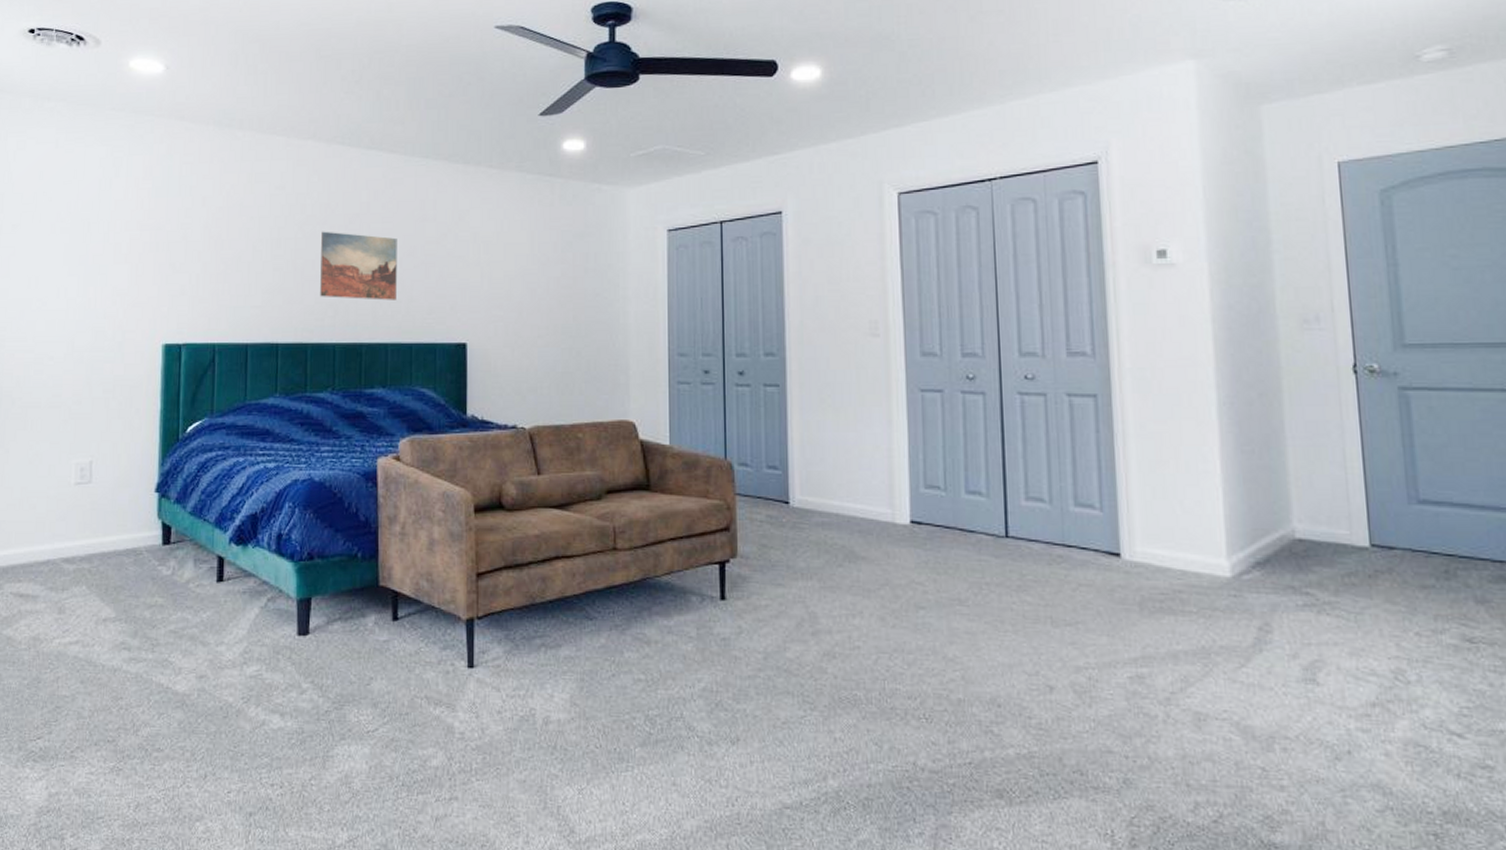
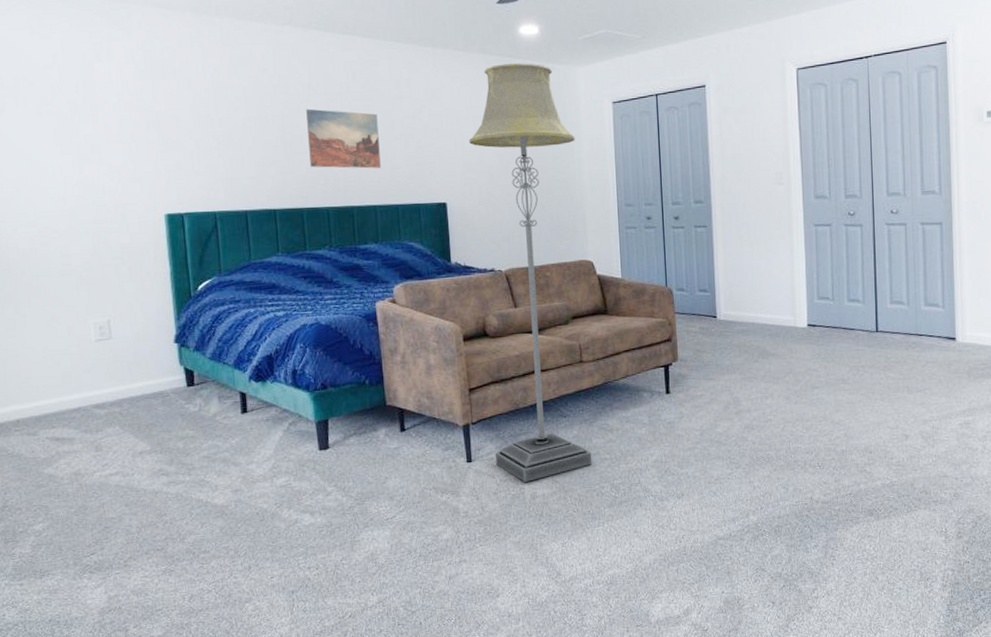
floor lamp: none [498,183,623,701] -> present [469,63,593,482]

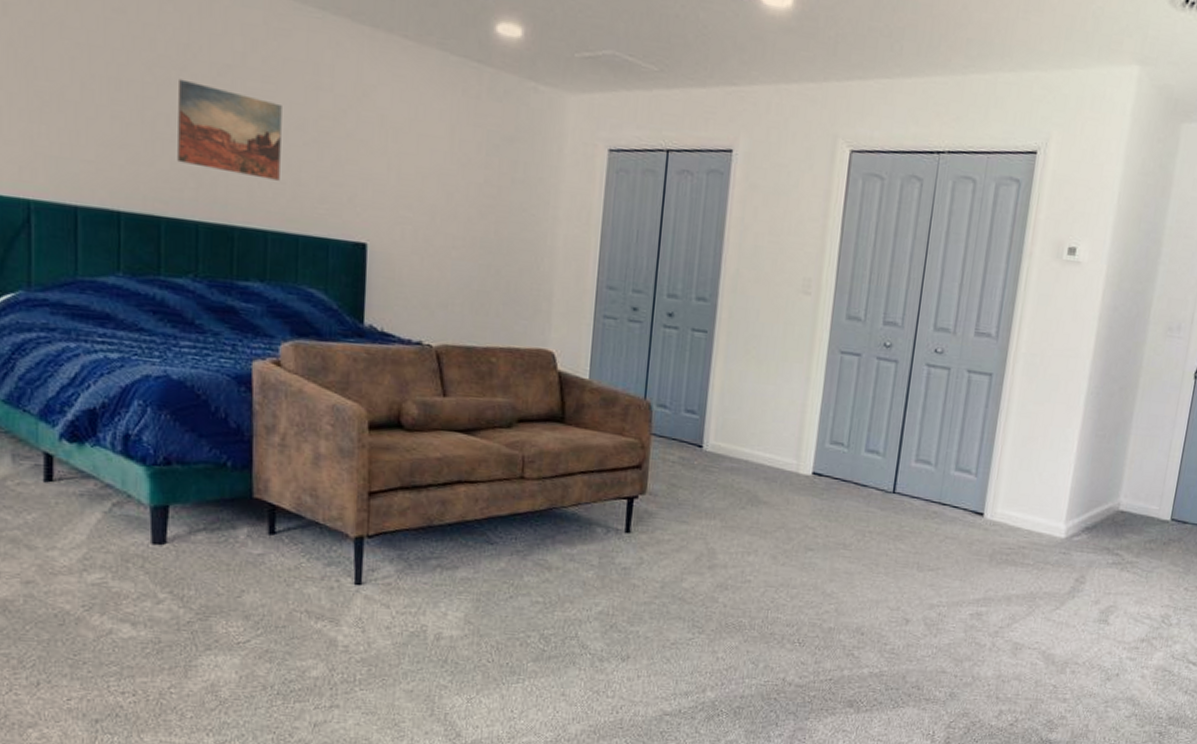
floor lamp: present [469,63,593,482] -> none [394,69,553,619]

